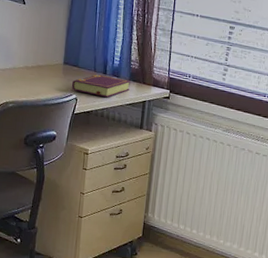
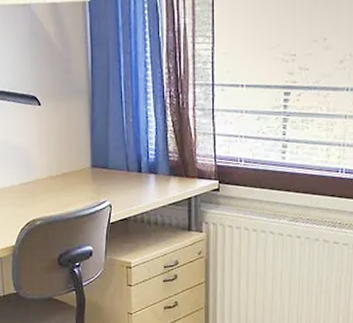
book: present [72,74,130,97] -> none [104,173,171,199]

